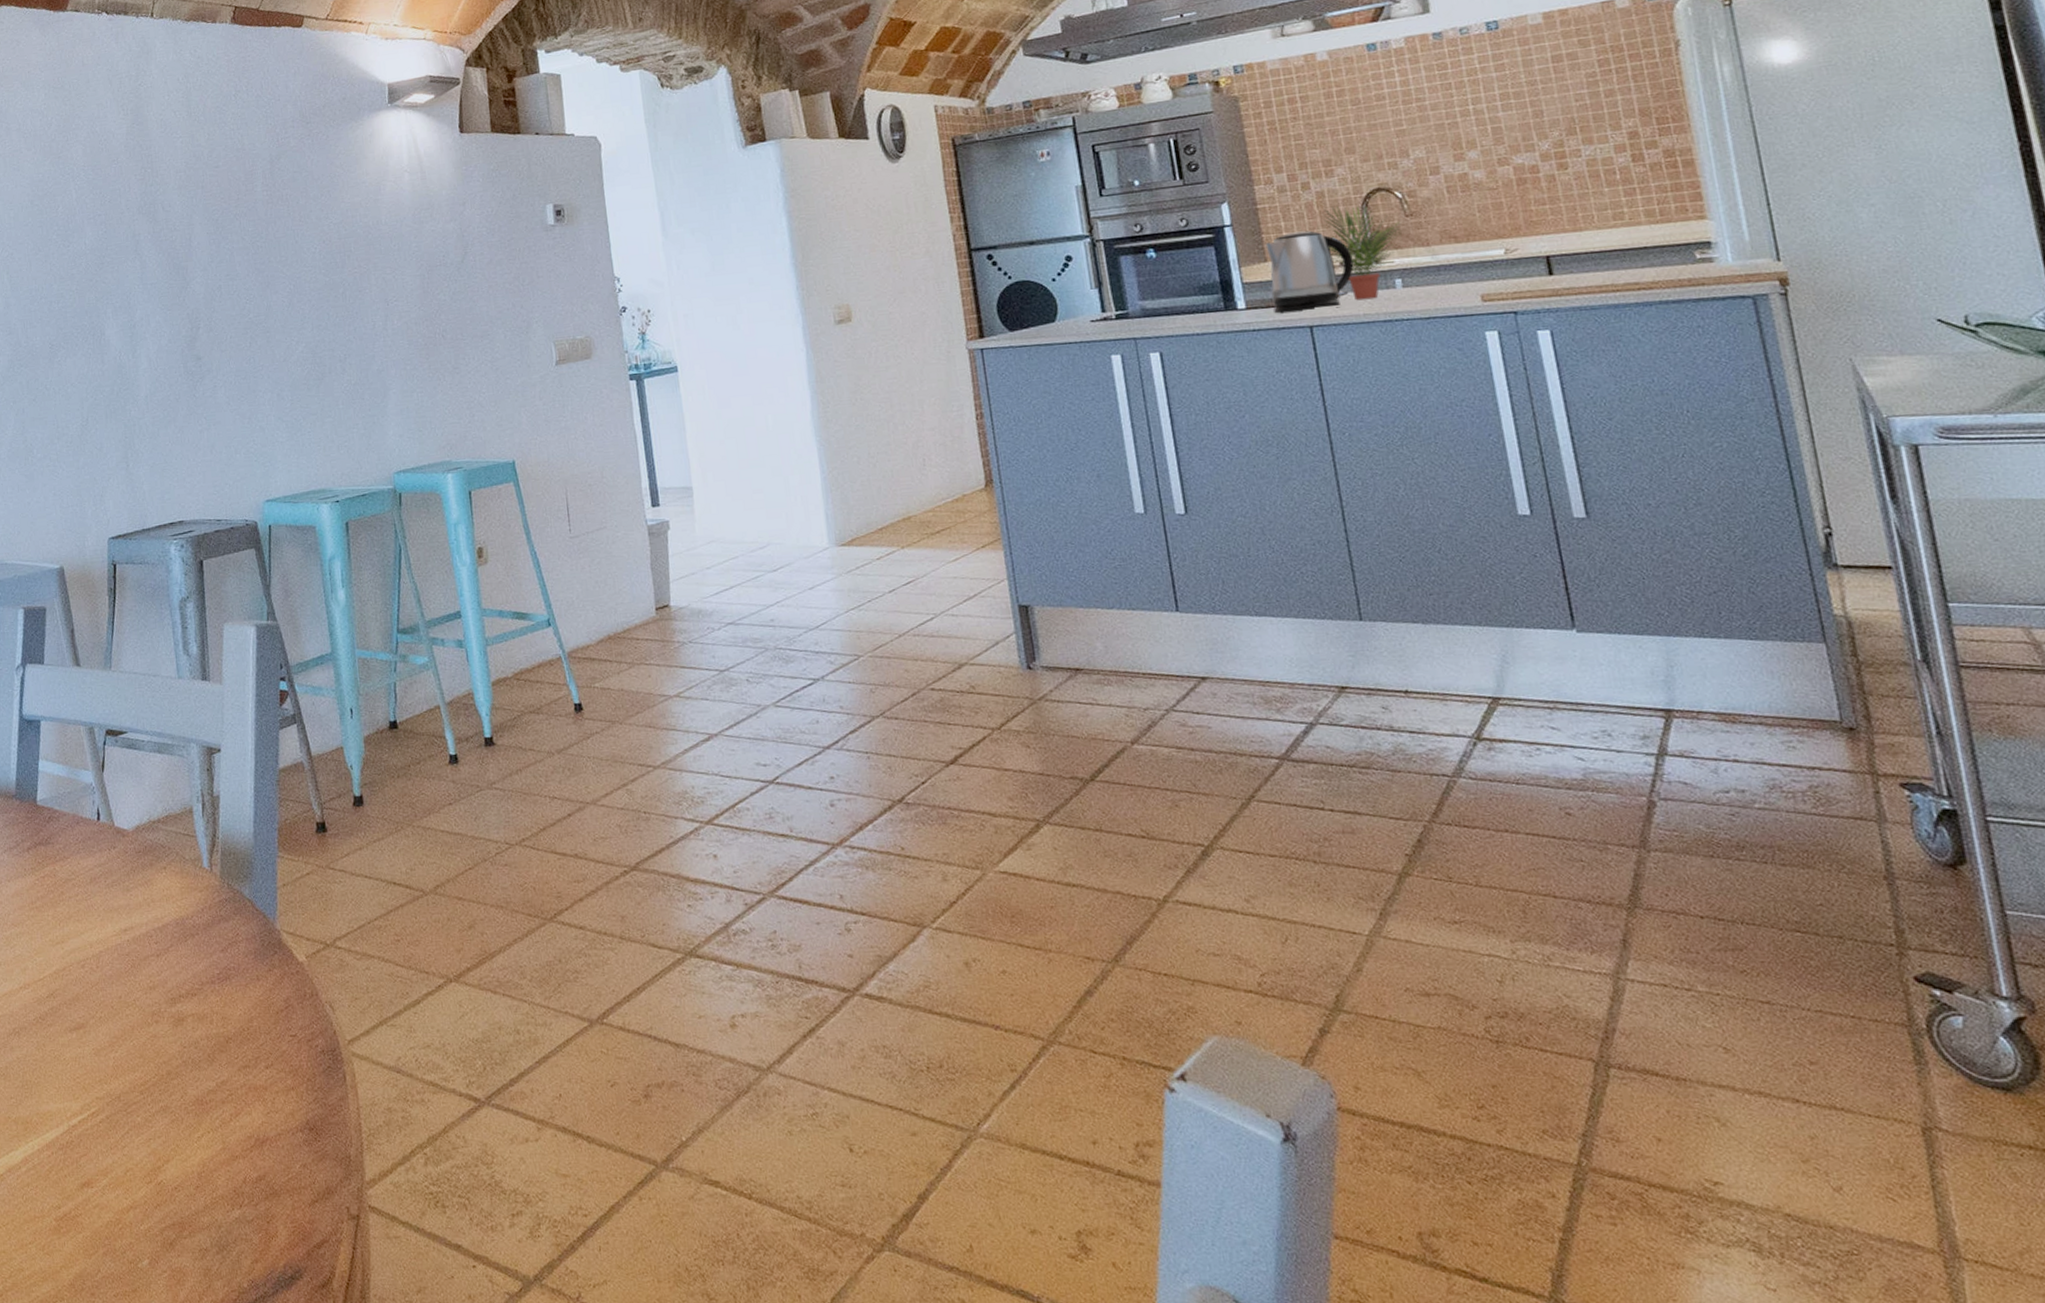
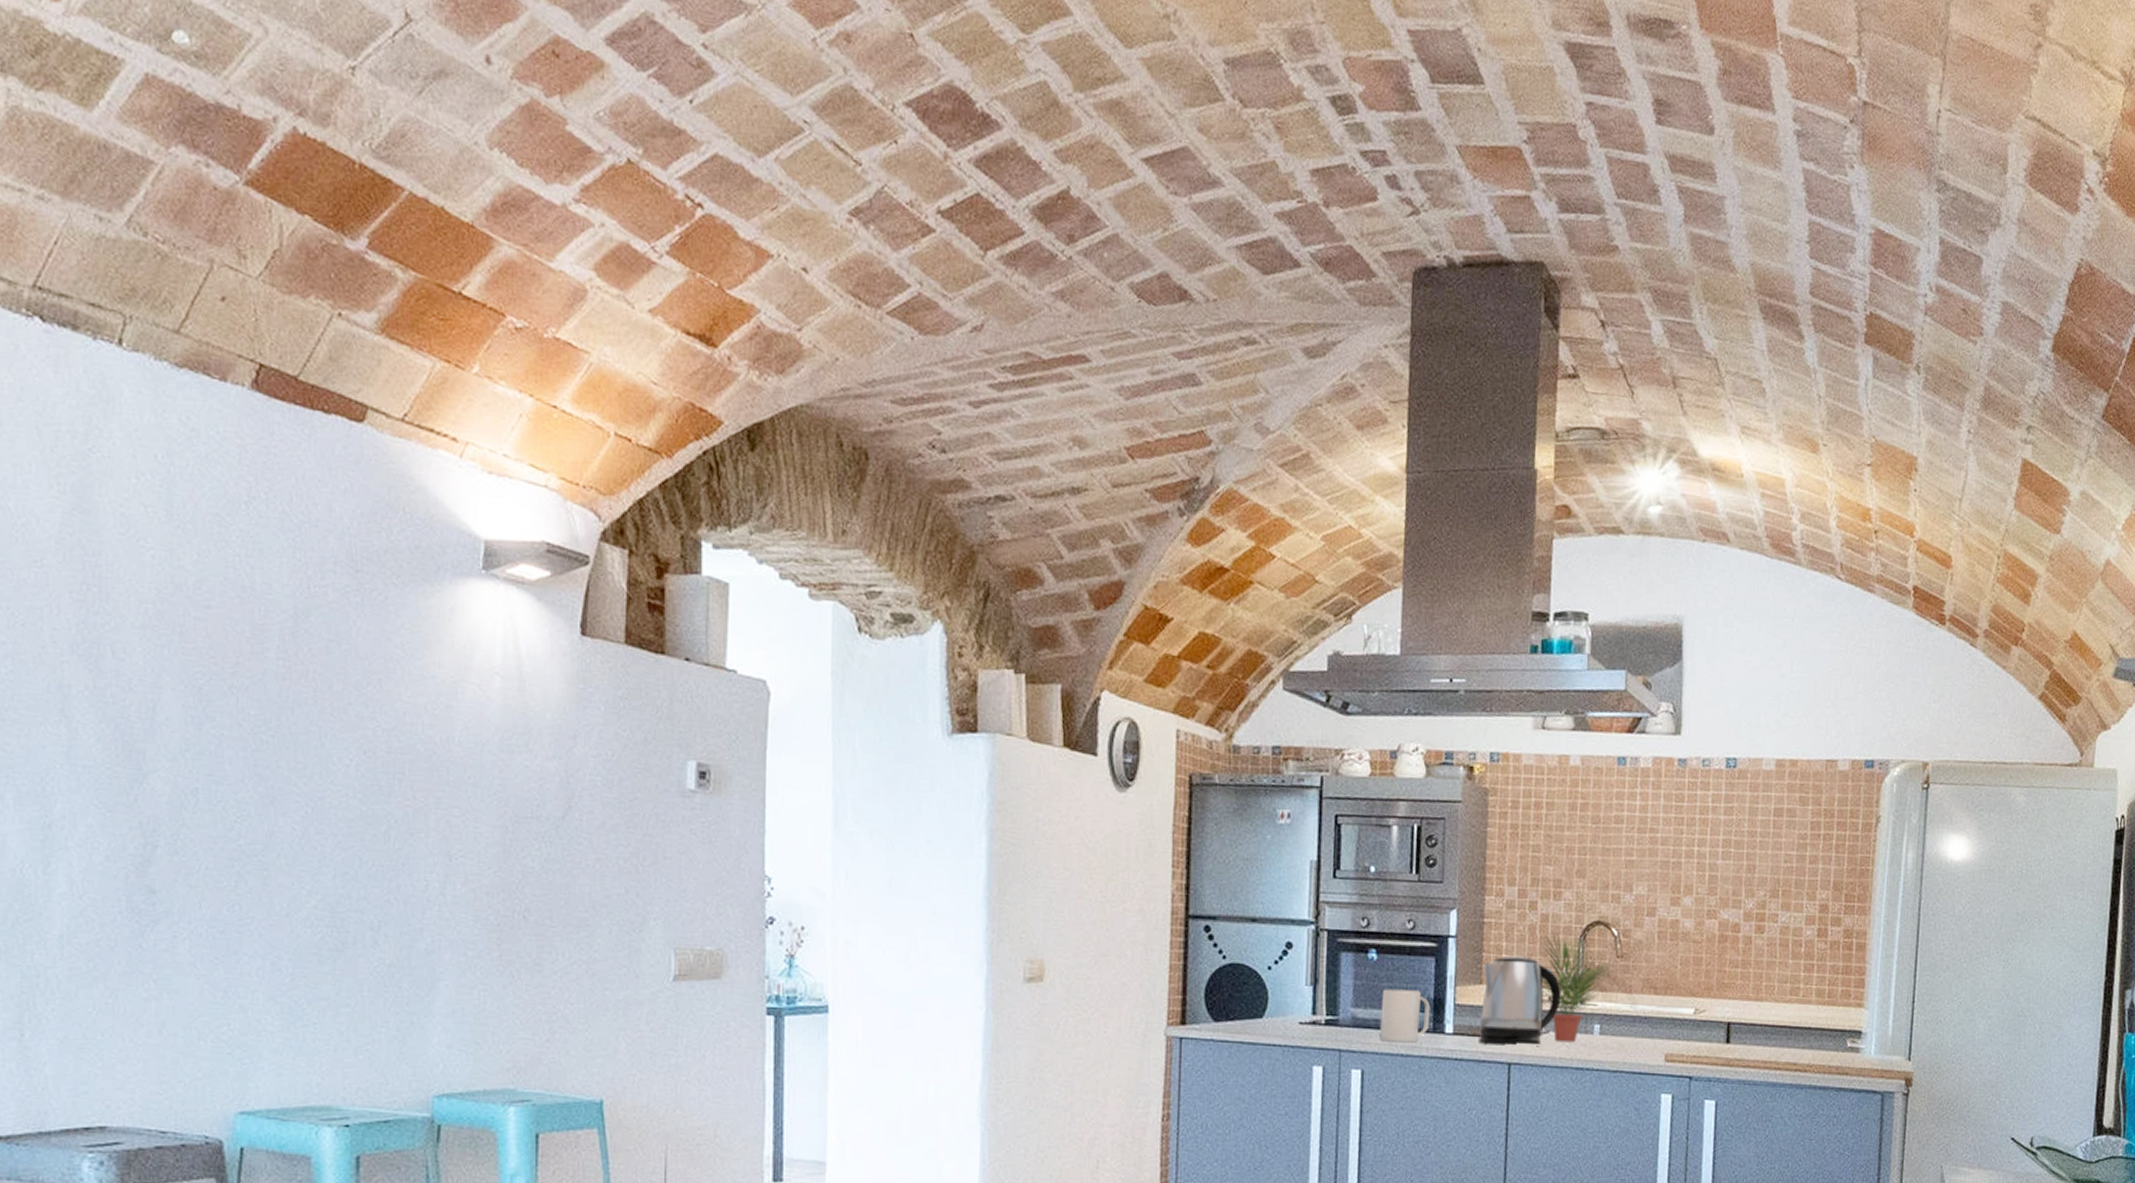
mug: none [1166,277,1220,326] -> present [1380,989,1430,1043]

